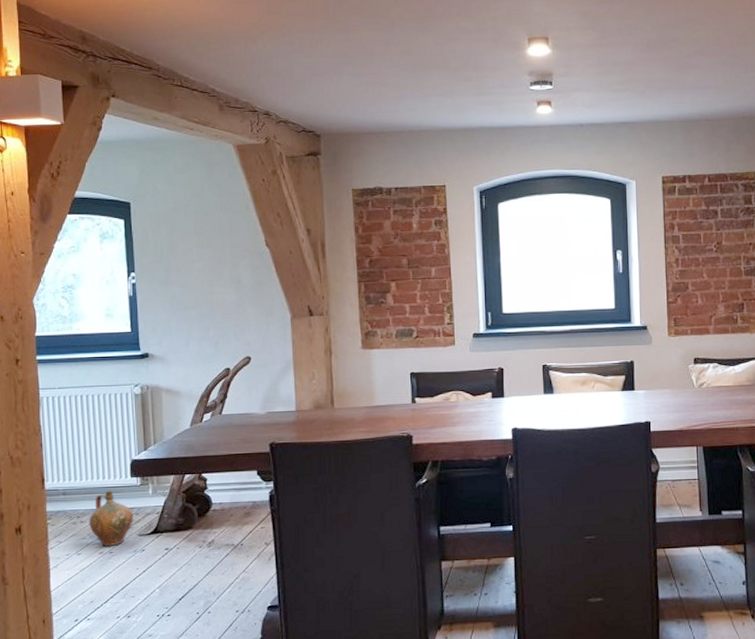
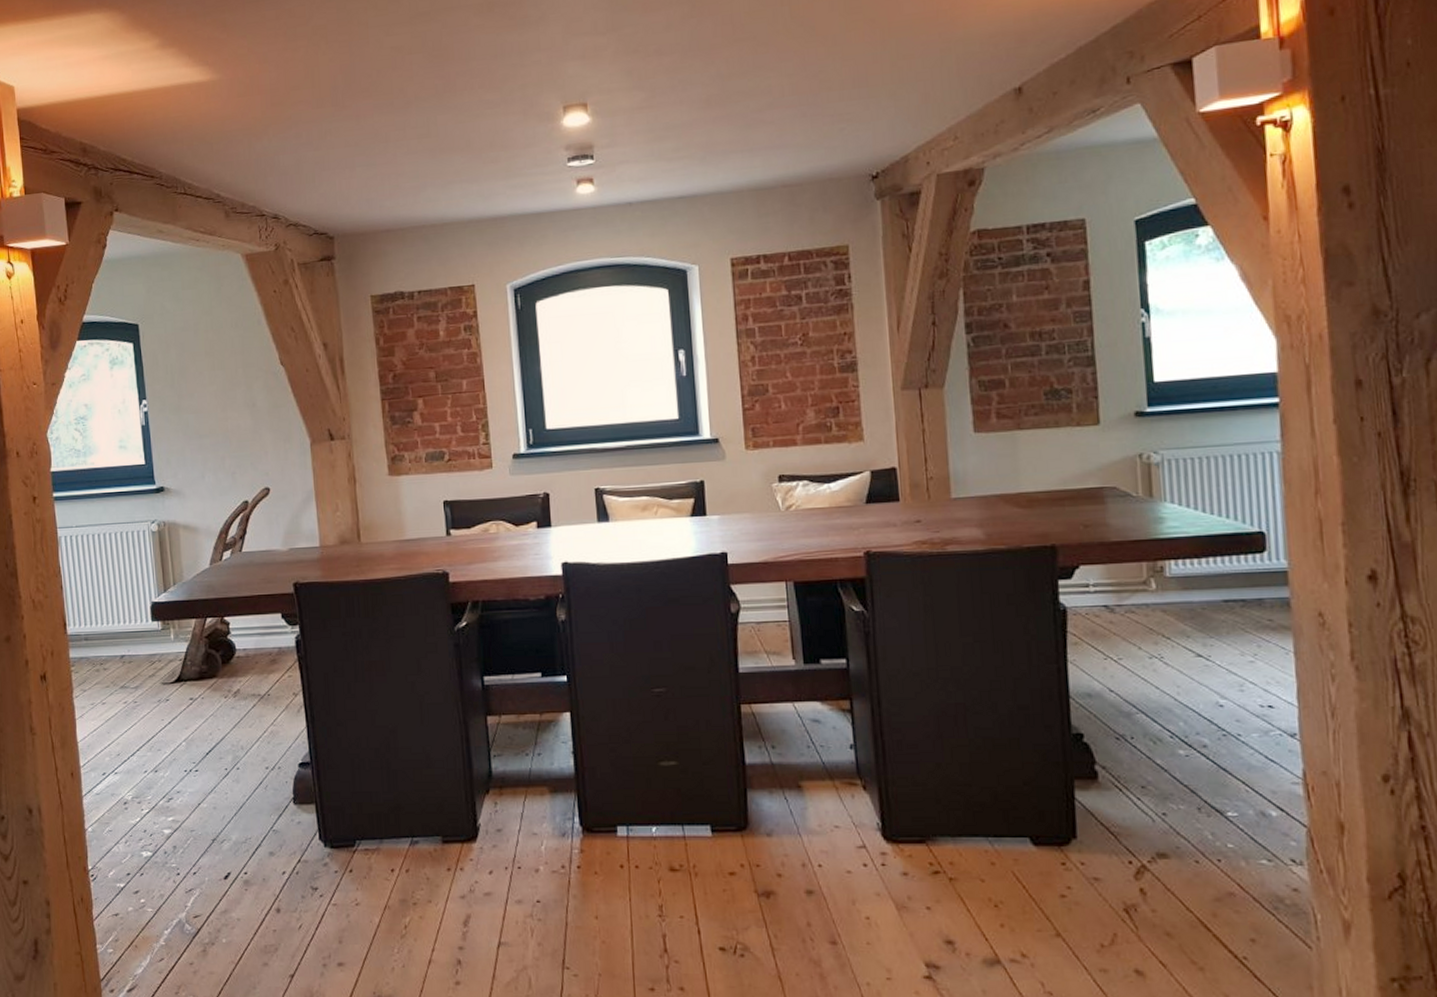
ceramic jug: present [89,491,134,546] -> none [112,636,156,695]

